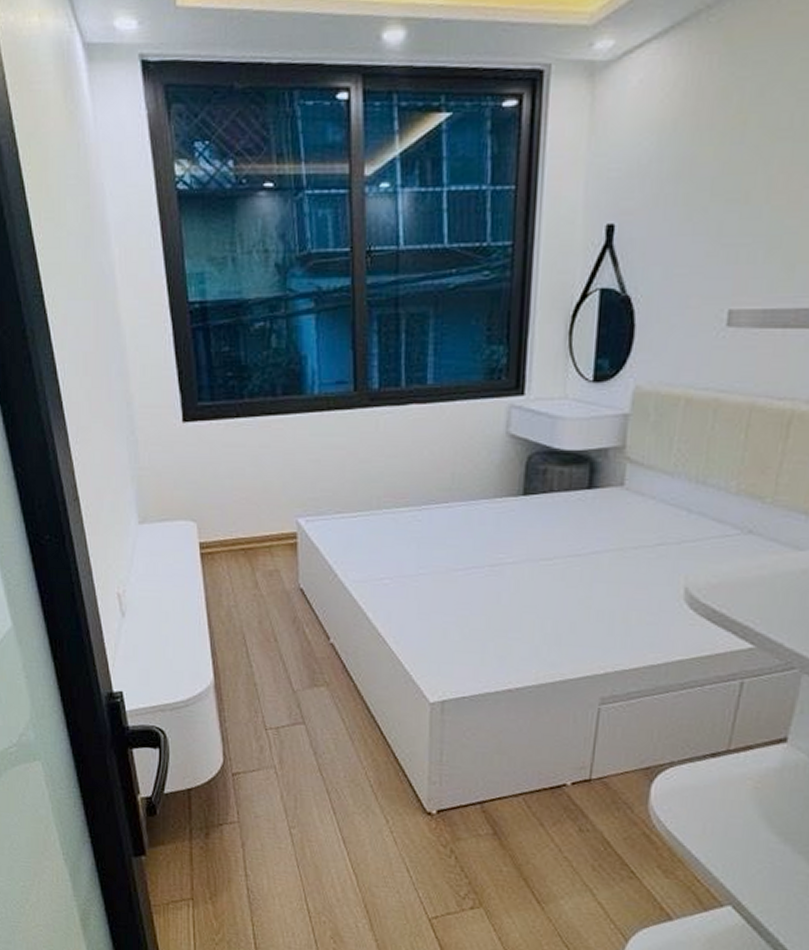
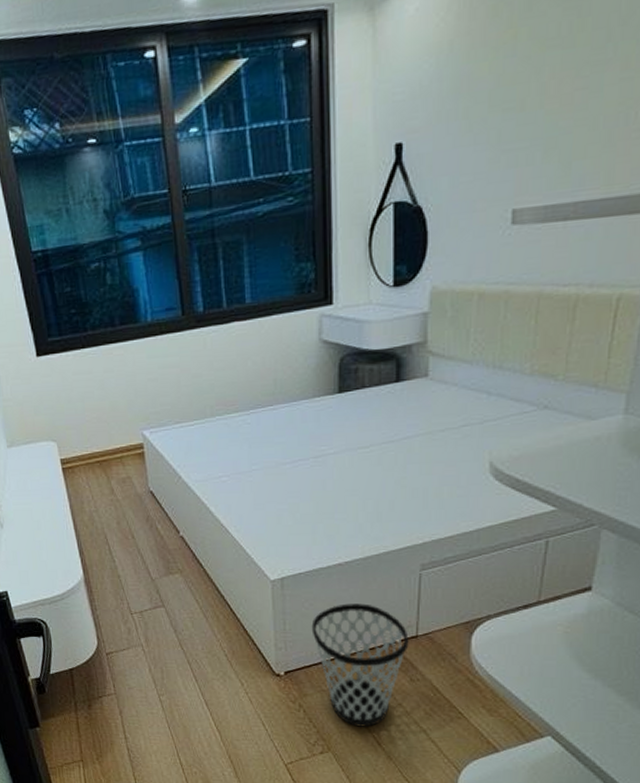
wastebasket: none [471,736,581,882] -> present [311,603,409,727]

